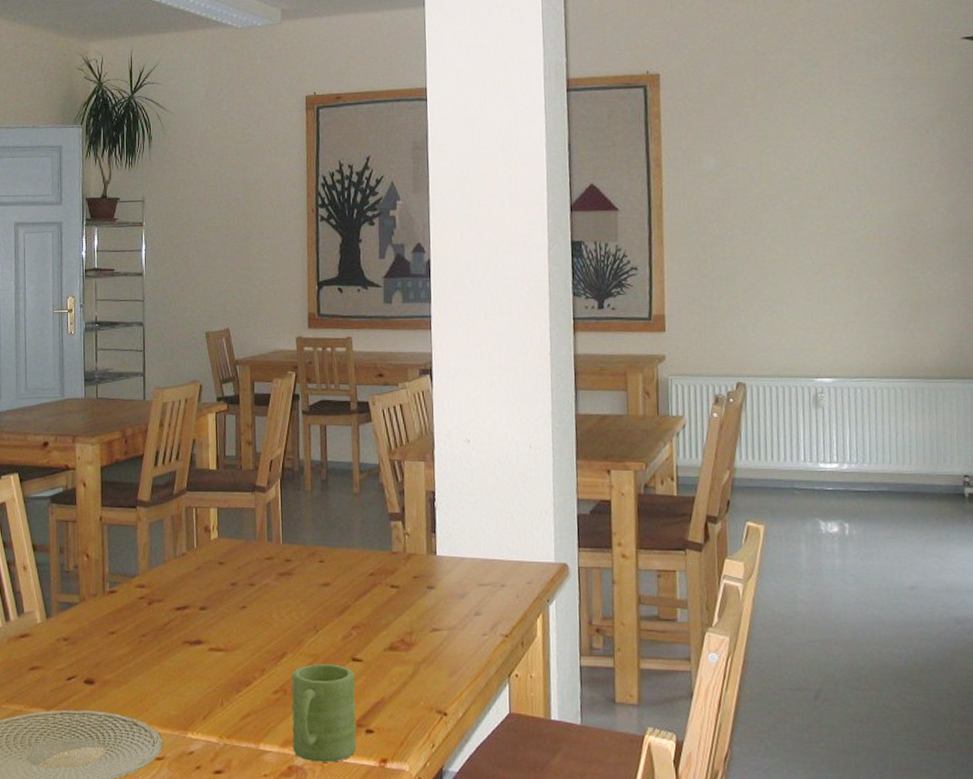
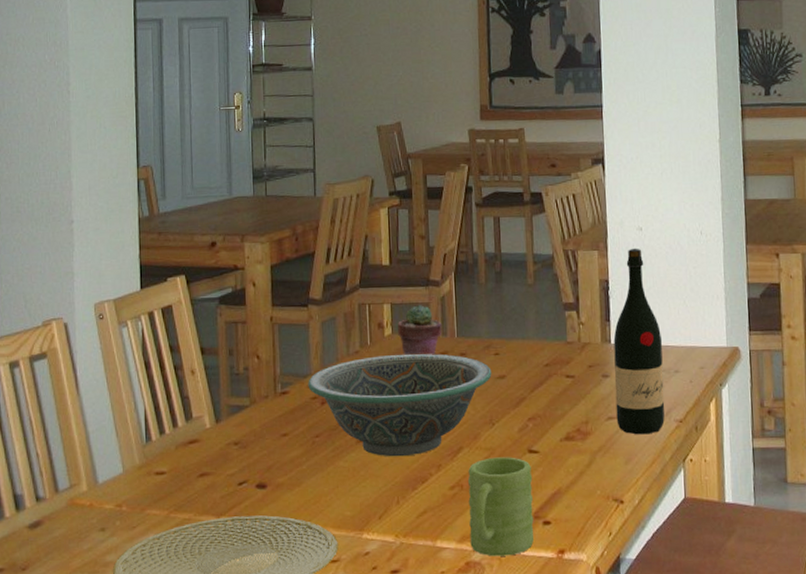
decorative bowl: none [135,558,316,659] -> present [308,353,492,457]
potted succulent: none [224,510,268,560] -> present [398,305,442,356]
wine bottle: none [439,460,491,648] -> present [613,248,665,435]

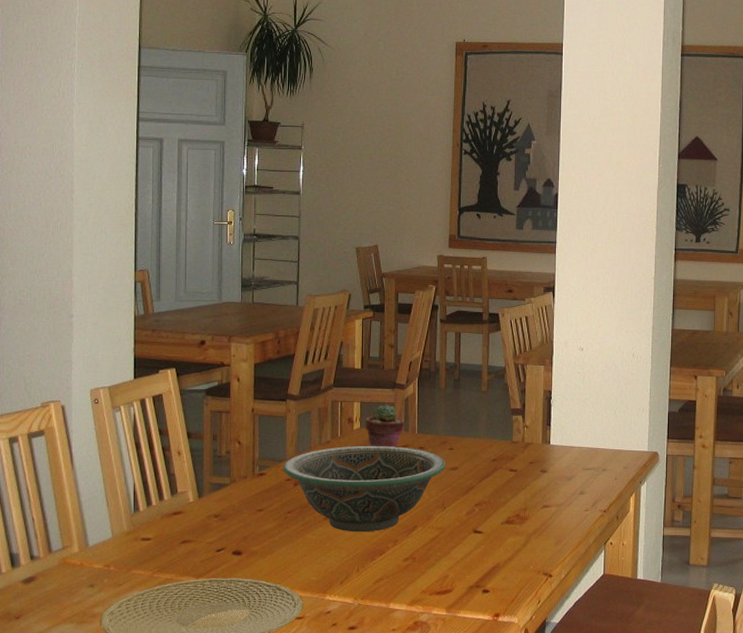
mug: present [467,457,534,557] -> none [419,535,476,618]
wine bottle: present [613,248,665,435] -> none [550,365,594,521]

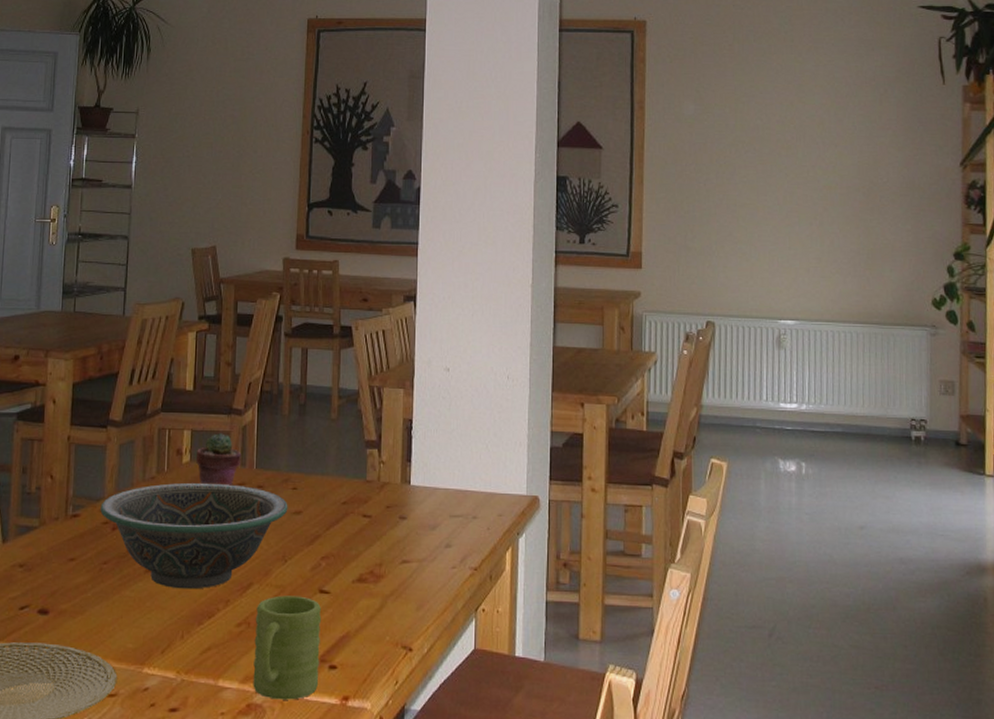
mug: none [419,535,476,618] -> present [253,595,322,700]

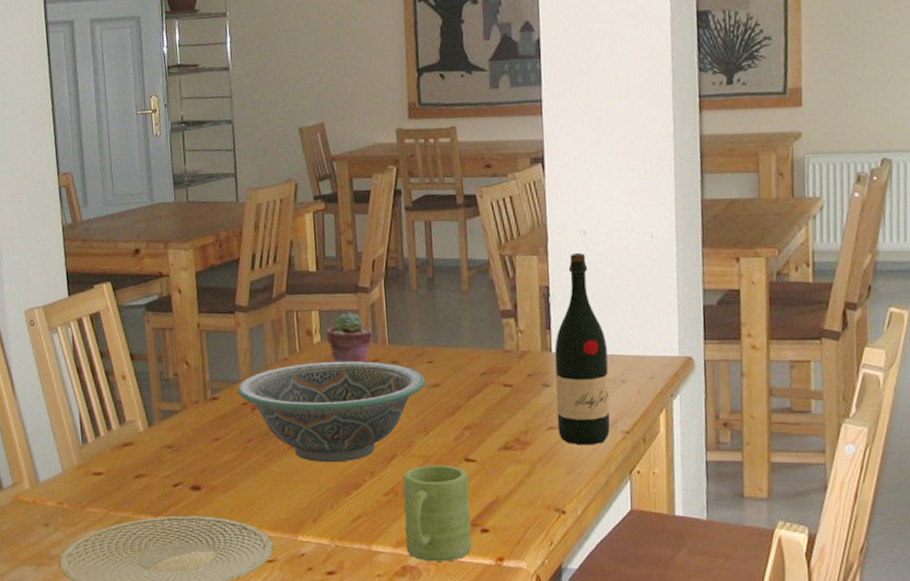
wine bottle: none [411,388,463,581] -> present [554,252,610,446]

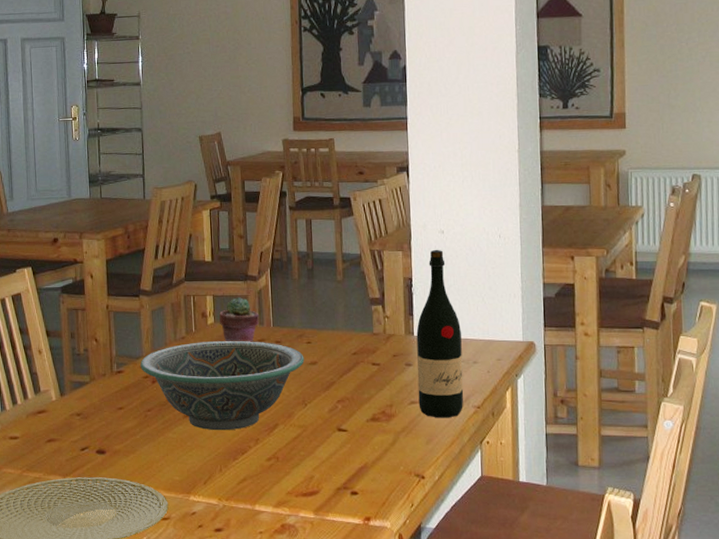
mug: present [402,465,472,562] -> none [282,434,343,521]

